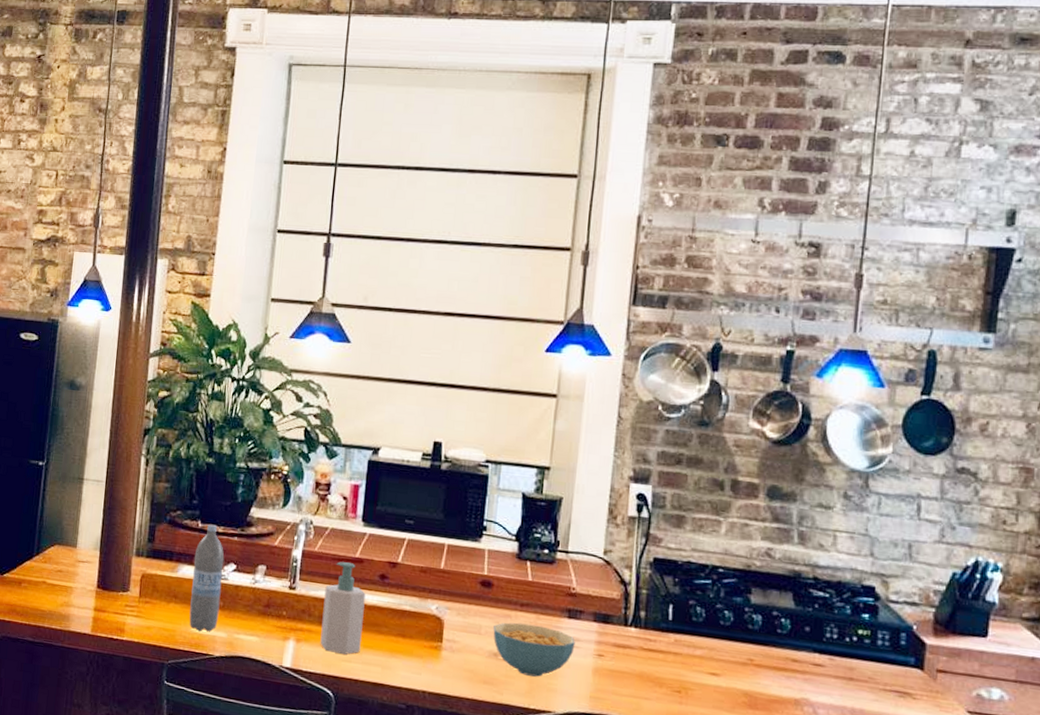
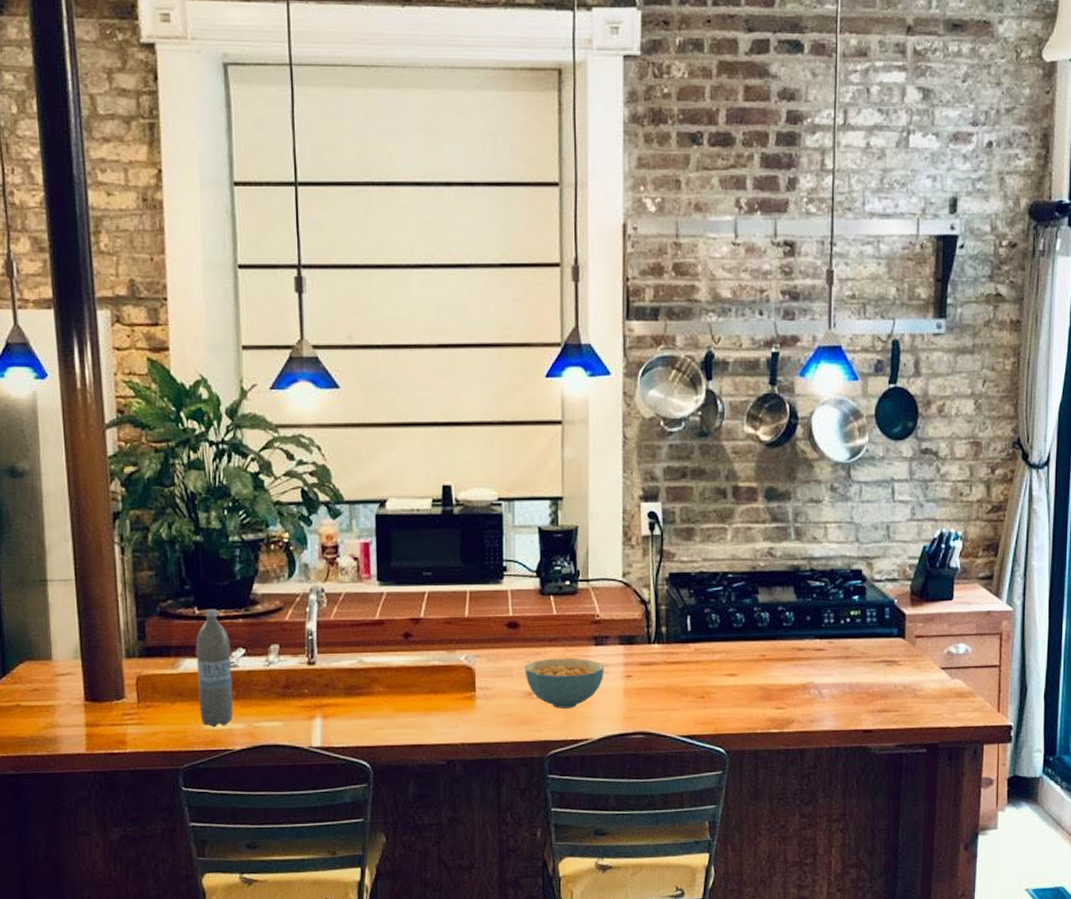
soap bottle: present [320,562,366,655] -> none [347,626,393,723]

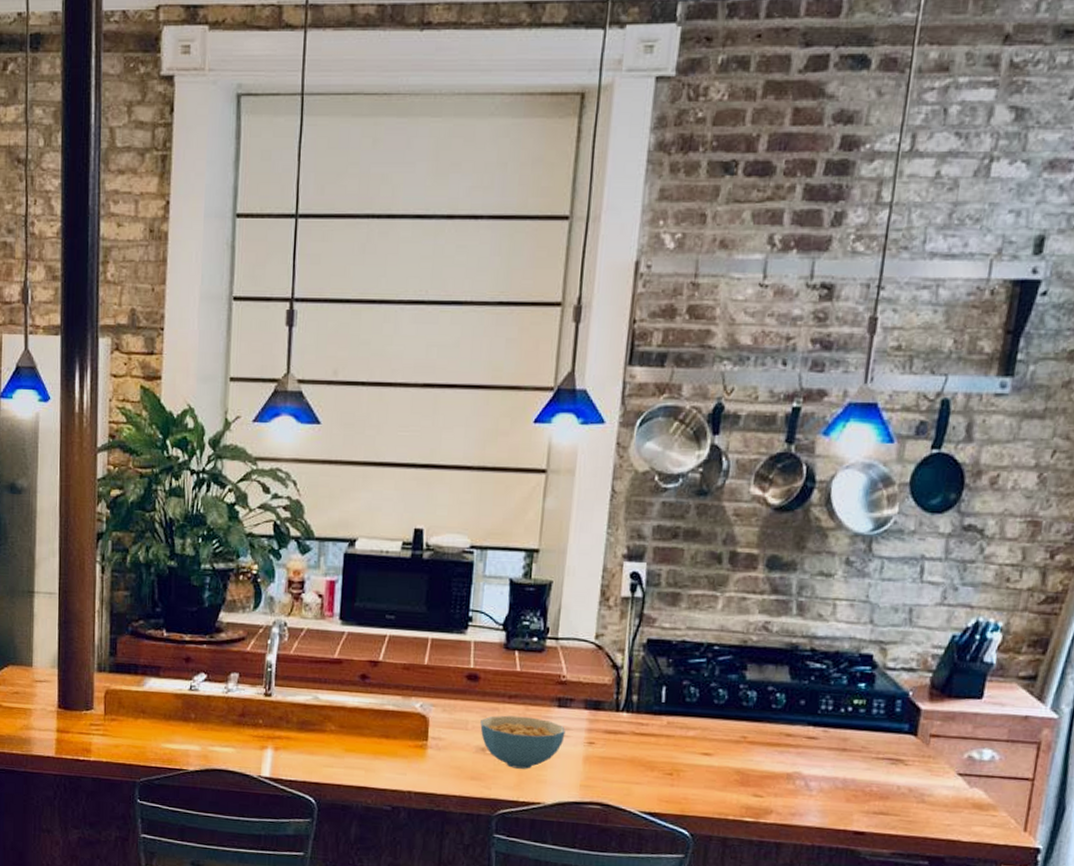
water bottle: present [195,609,234,728] -> none [159,632,194,747]

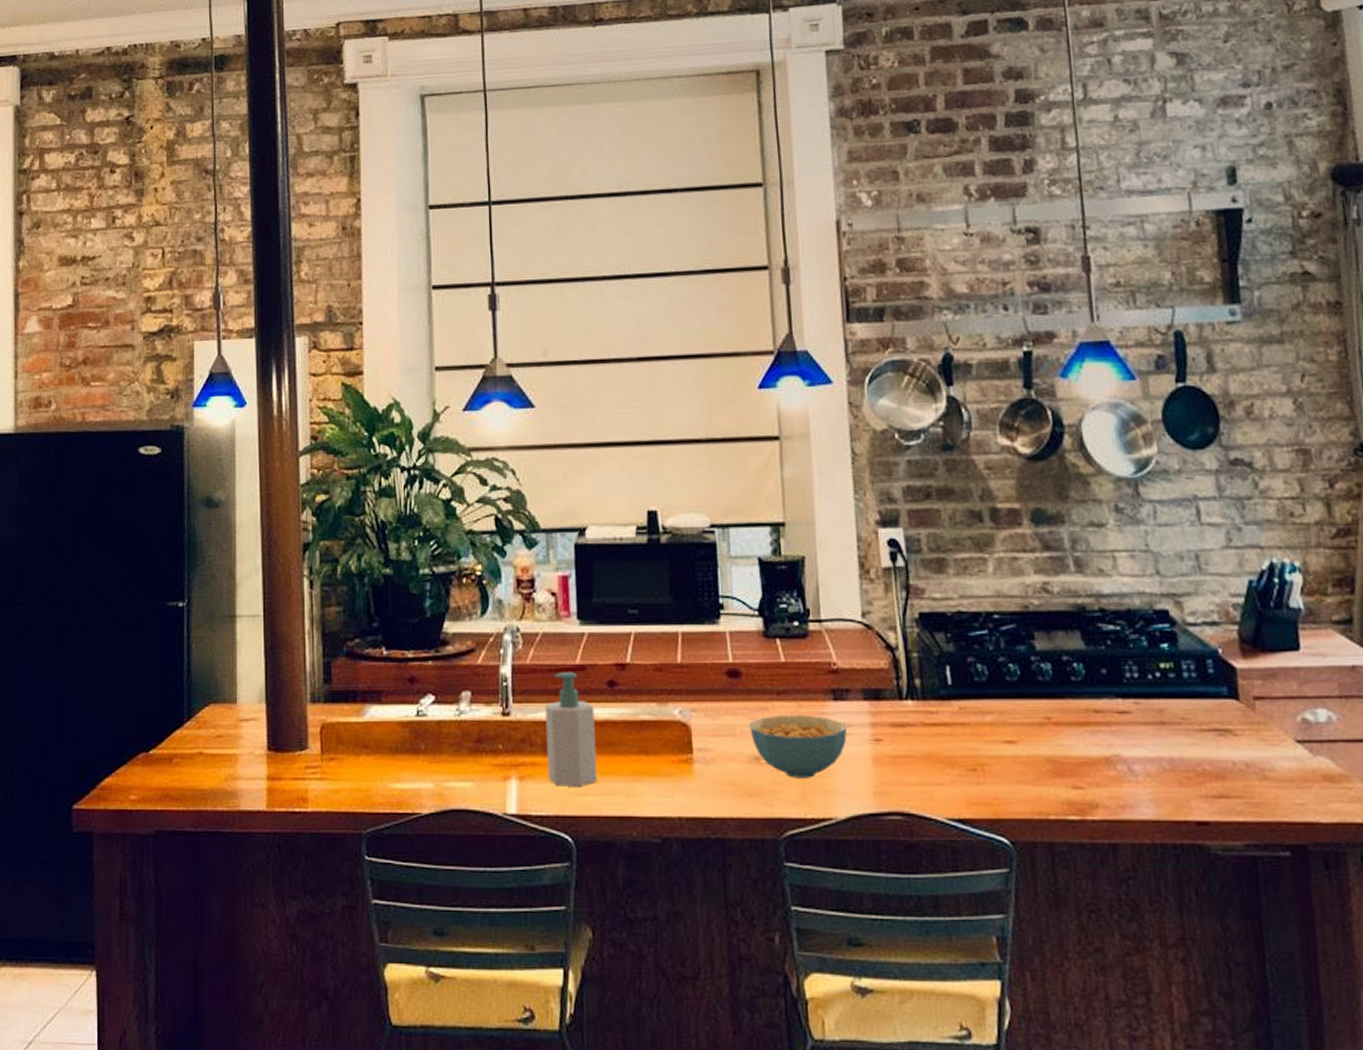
soap bottle: none [299,664,346,760] -> present [545,672,597,787]

